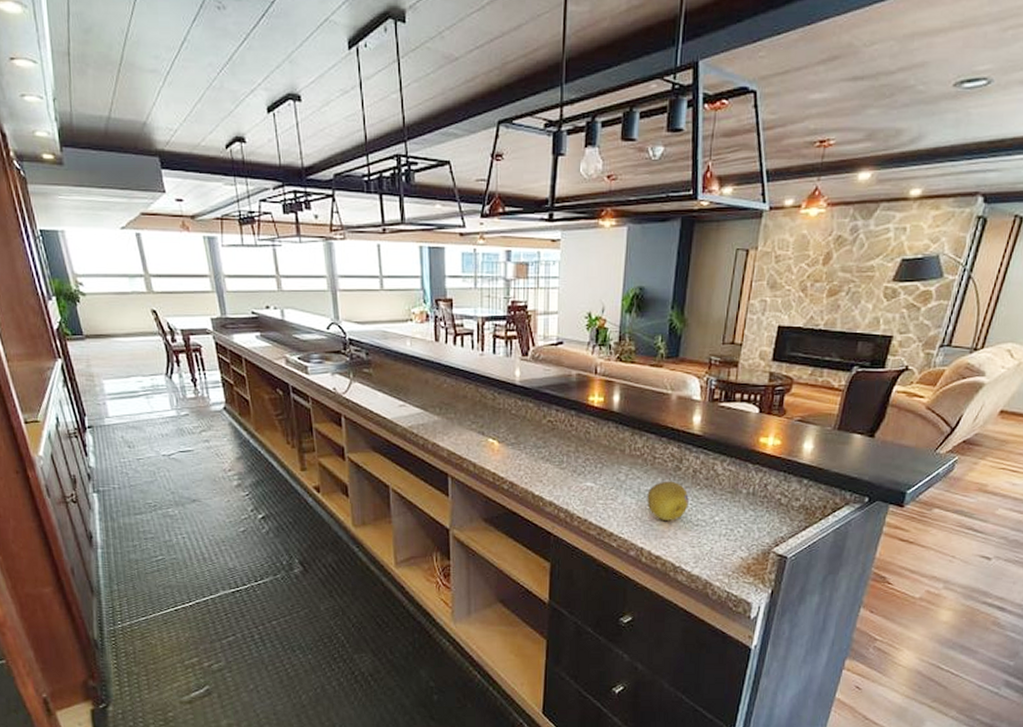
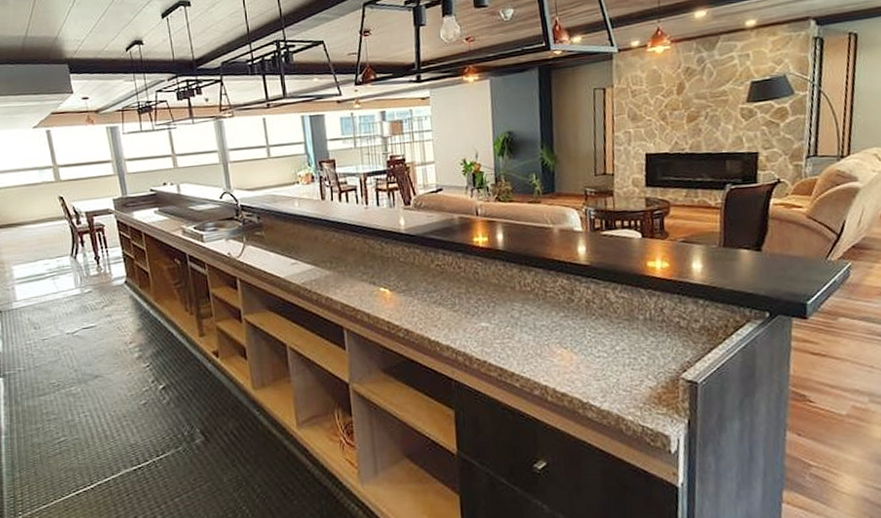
fruit: present [647,481,689,521] -> none [543,313,587,355]

